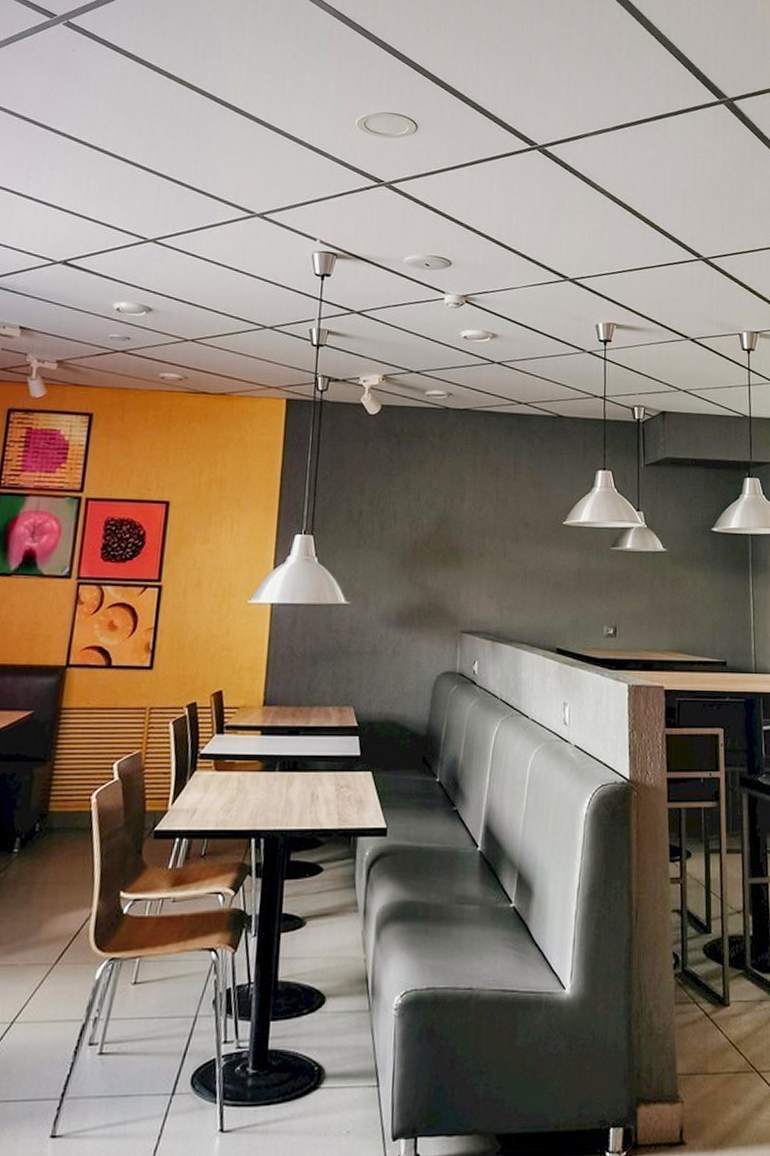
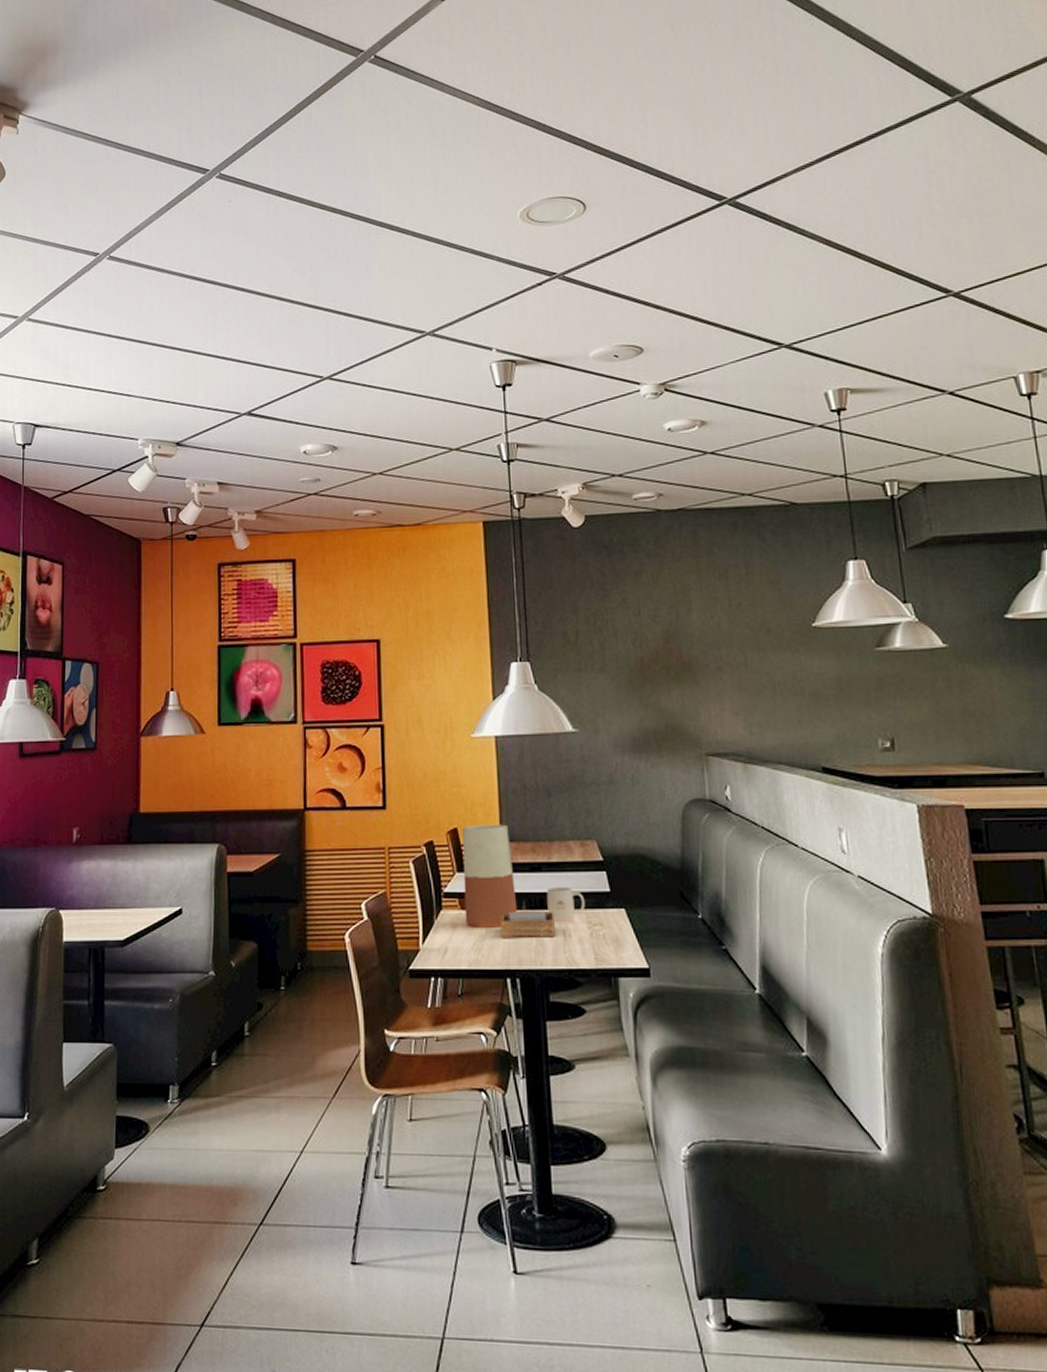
vase: none [218,688,273,789] -> present [462,824,518,928]
napkin holder: none [251,772,305,800] -> present [500,910,555,939]
mug: none [299,751,336,783] -> present [547,888,586,922]

